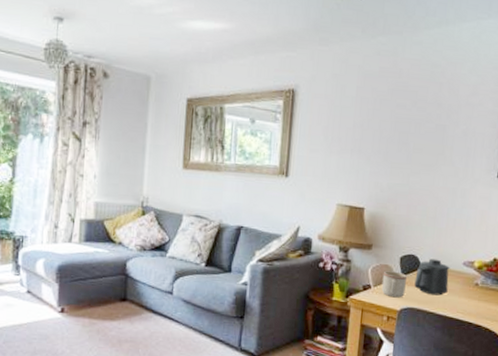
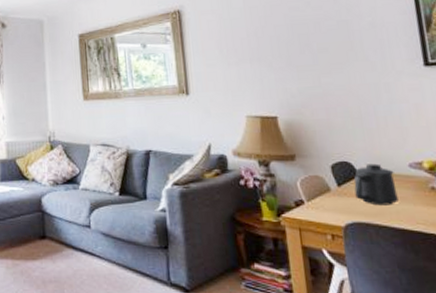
mug: present [381,271,407,298] -> none [314,182,347,212]

